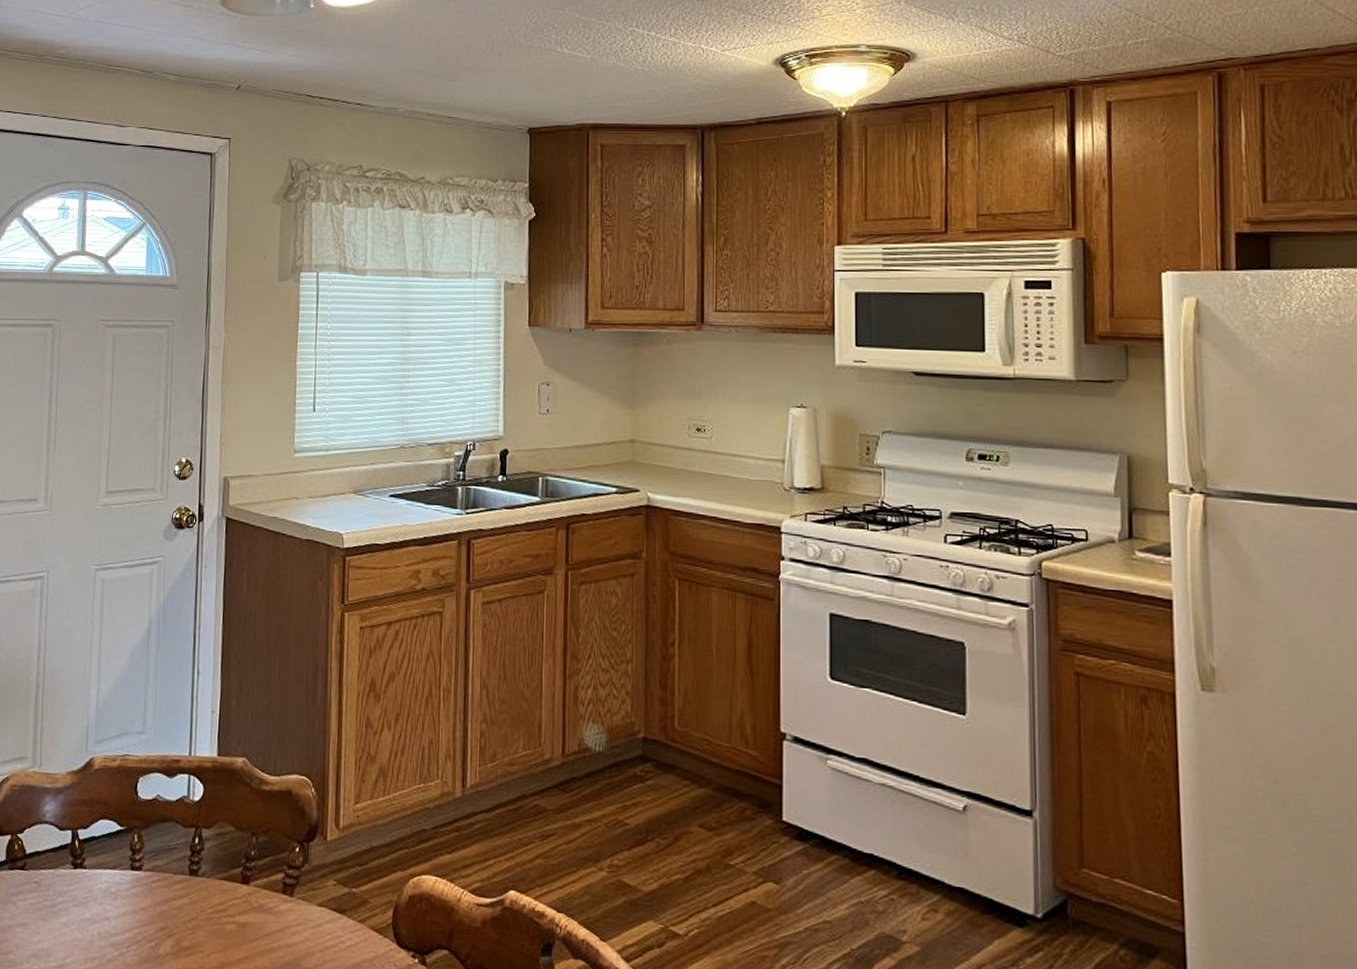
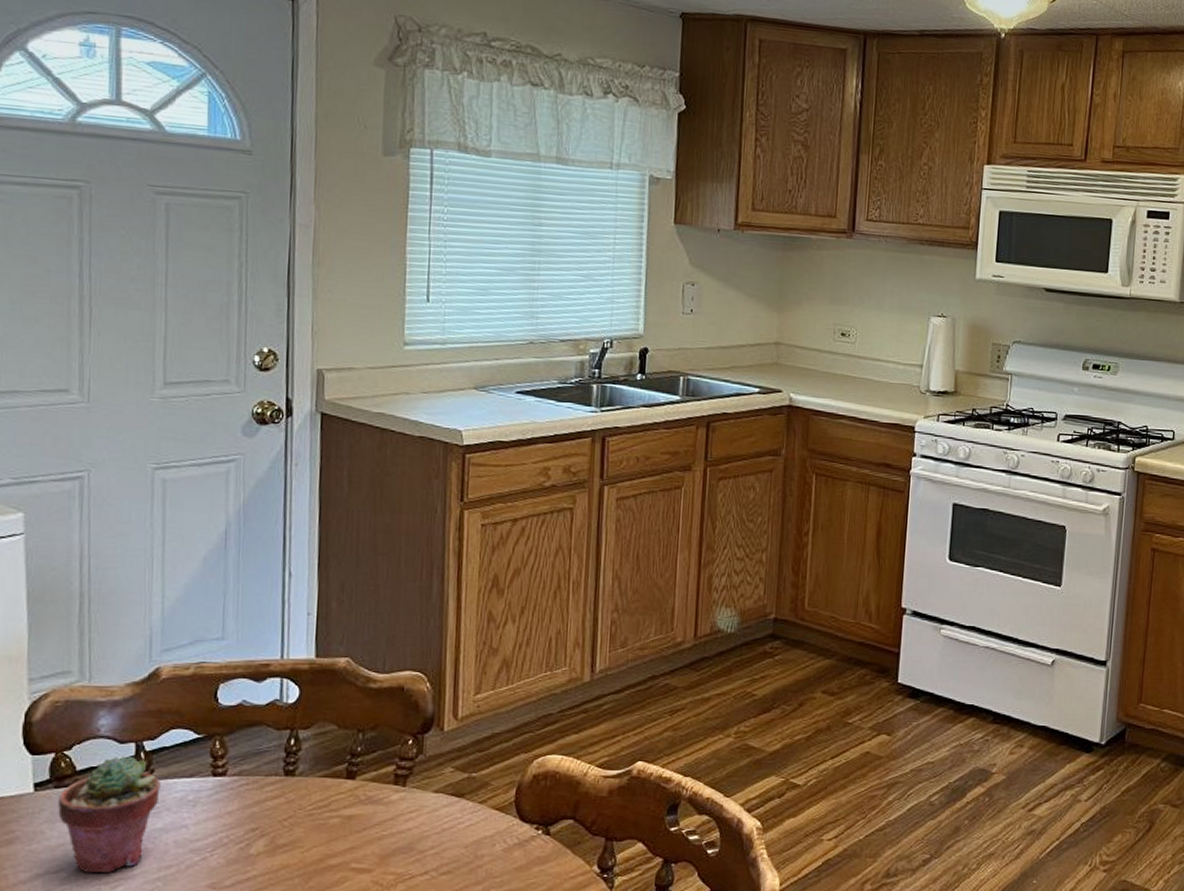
potted succulent: none [10,842,90,959] -> present [58,756,161,874]

